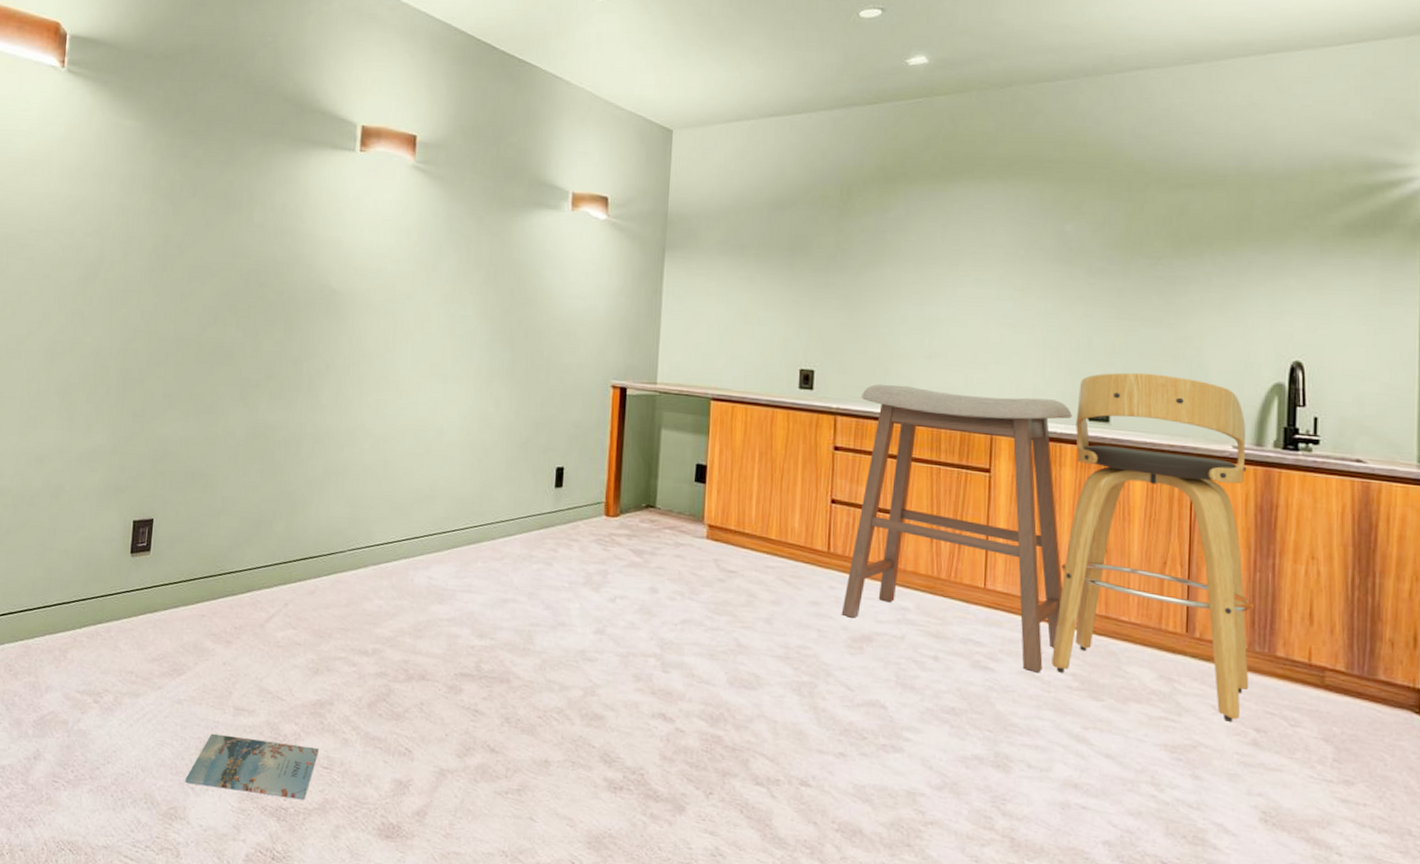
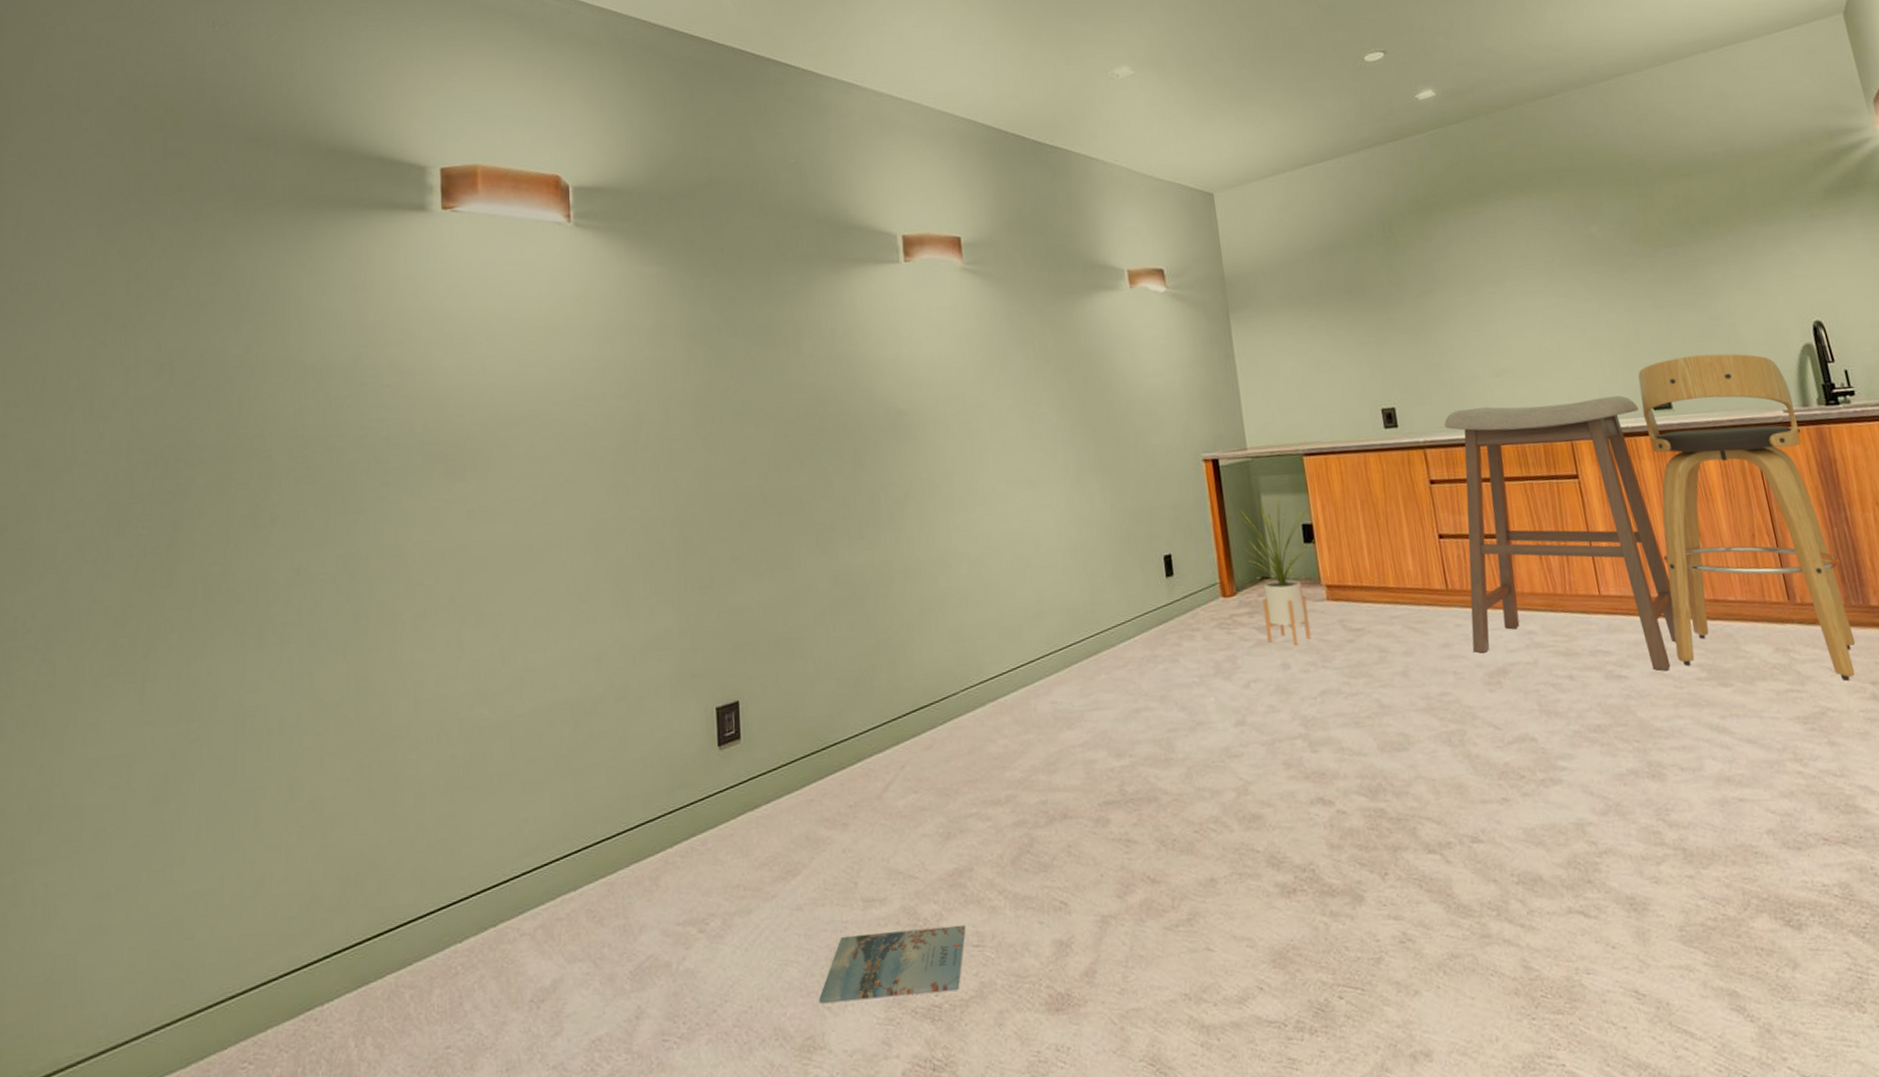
house plant: none [632,431,707,574] -> present [1238,494,1319,646]

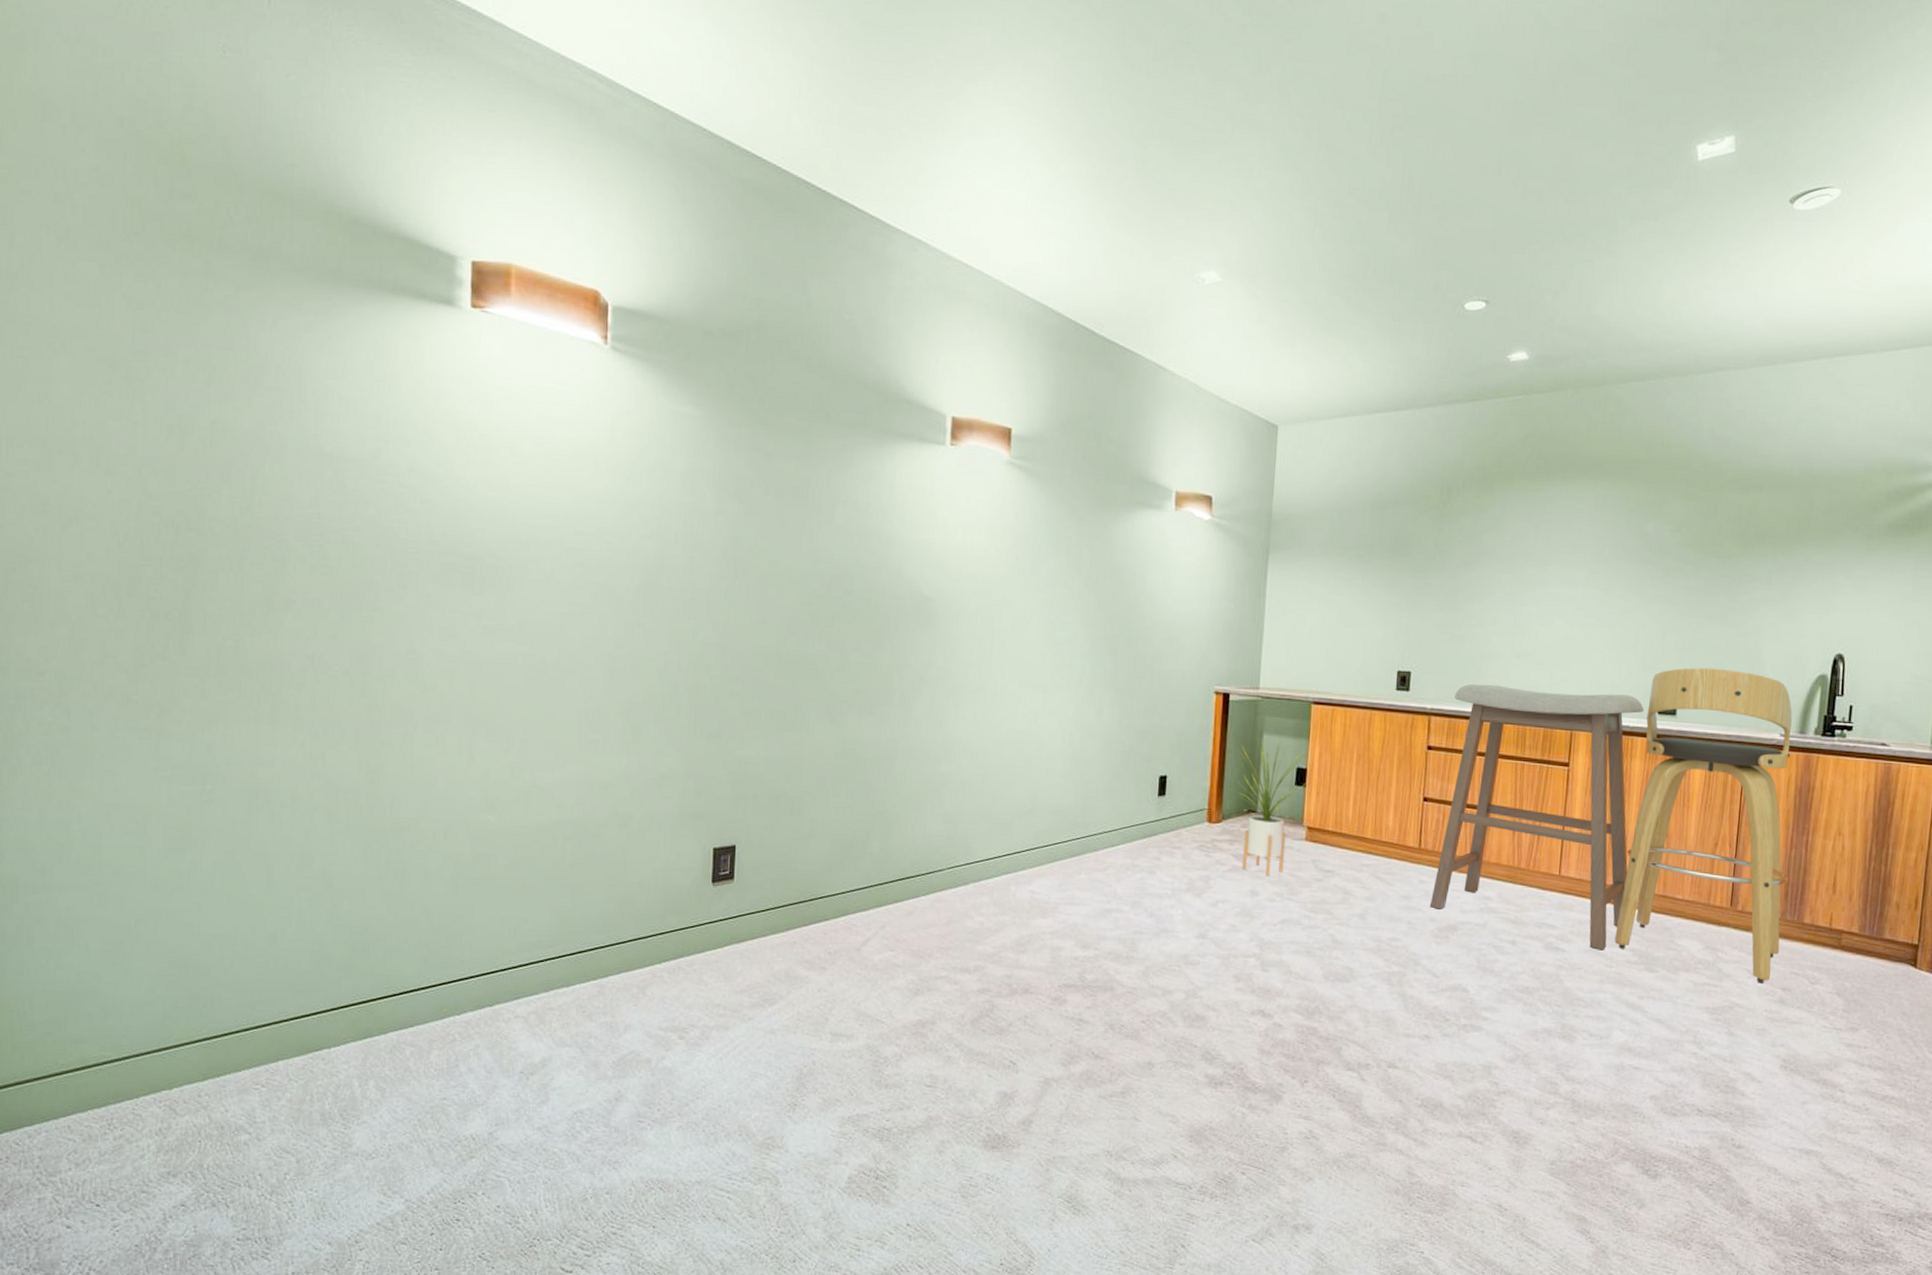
magazine: present [819,925,966,1003] -> none [782,1061,921,1120]

